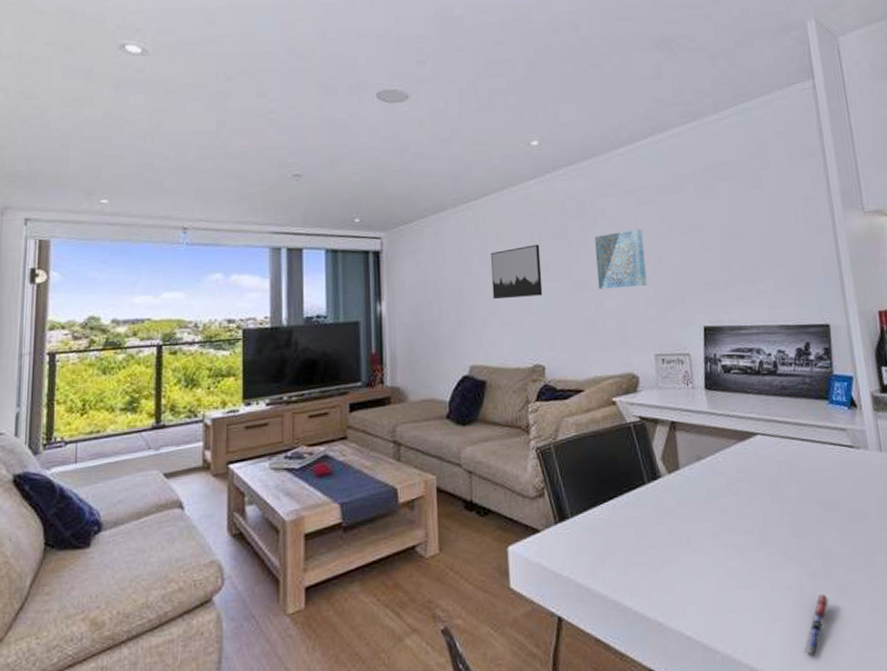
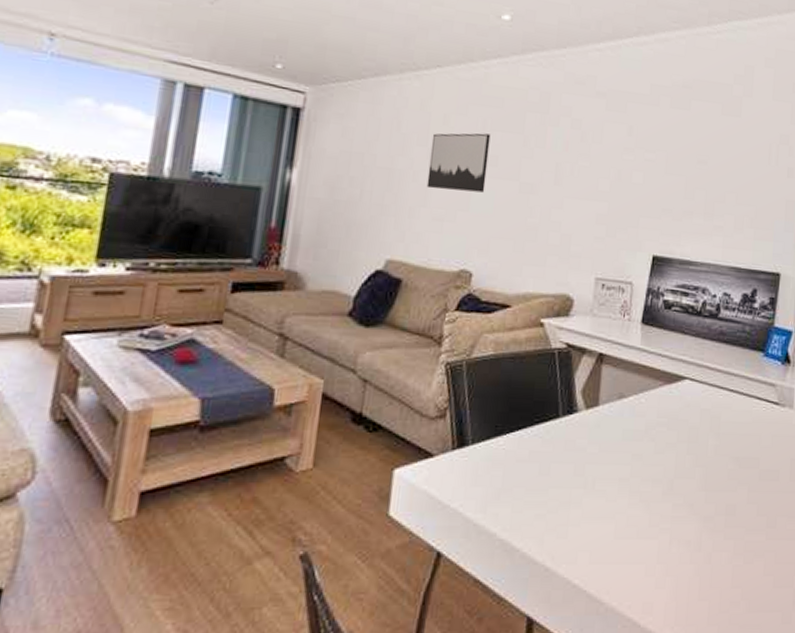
wall art: present [594,228,647,289] -> none [548,136,607,202]
pen: present [804,594,830,657] -> none [690,552,726,615]

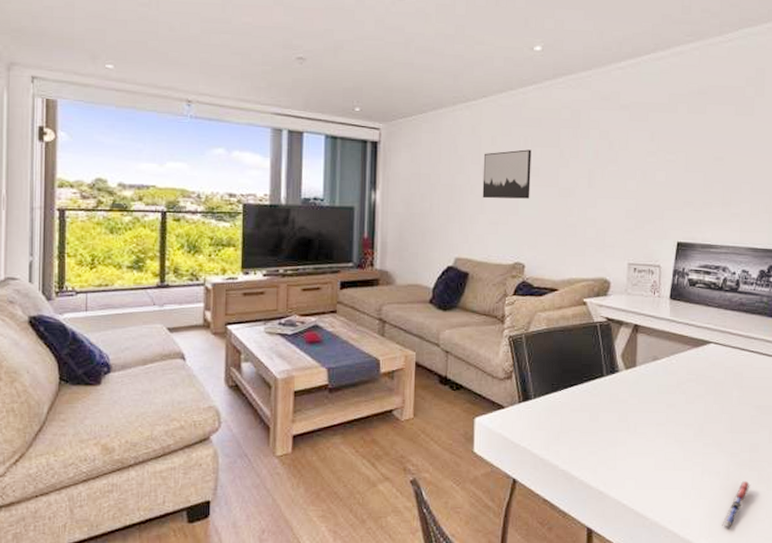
pen: none [690,552,726,615] -> present [722,481,751,529]

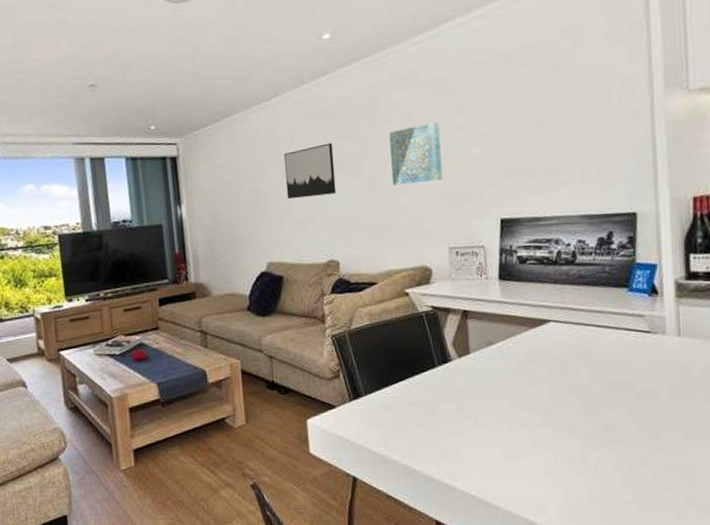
wall art: none [584,143,632,200] -> present [389,121,443,186]
pen: present [722,481,751,529] -> none [582,463,612,515]

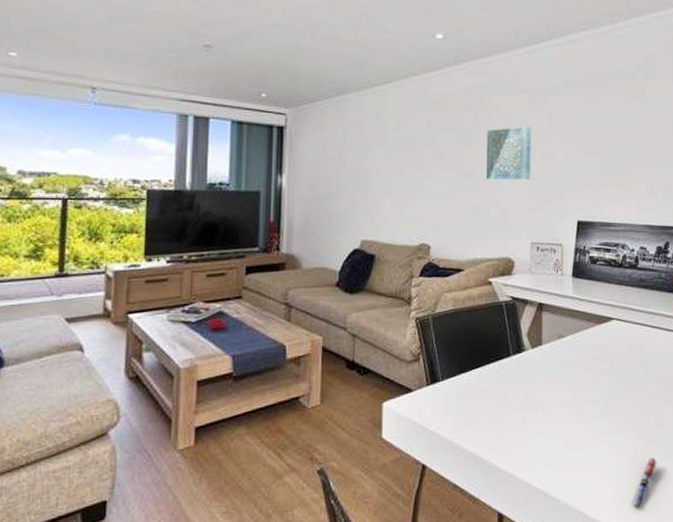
wall art: present [283,143,337,200] -> none [387,133,435,181]
pen: none [582,463,612,515] -> present [631,458,658,508]

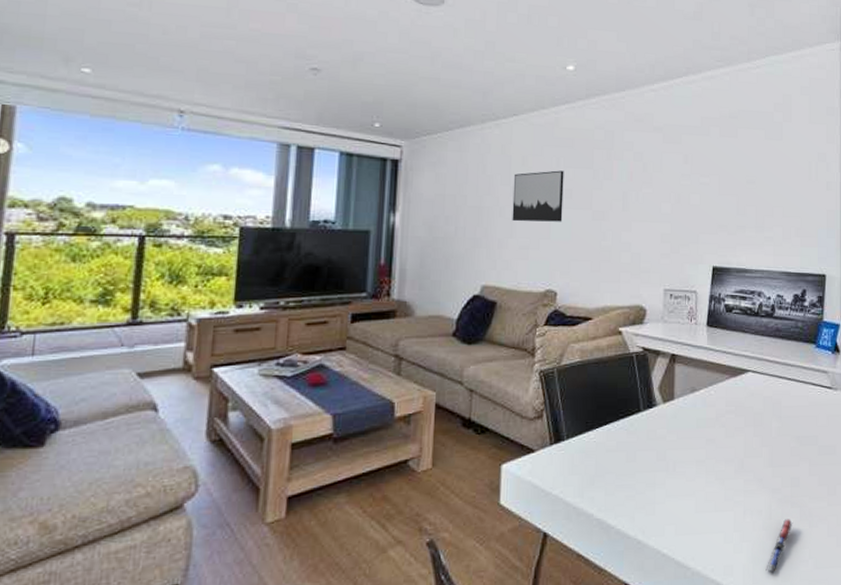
wall art: none [387,133,435,181] -> present [512,170,564,222]
wall art: present [487,126,531,180] -> none [618,165,666,223]

